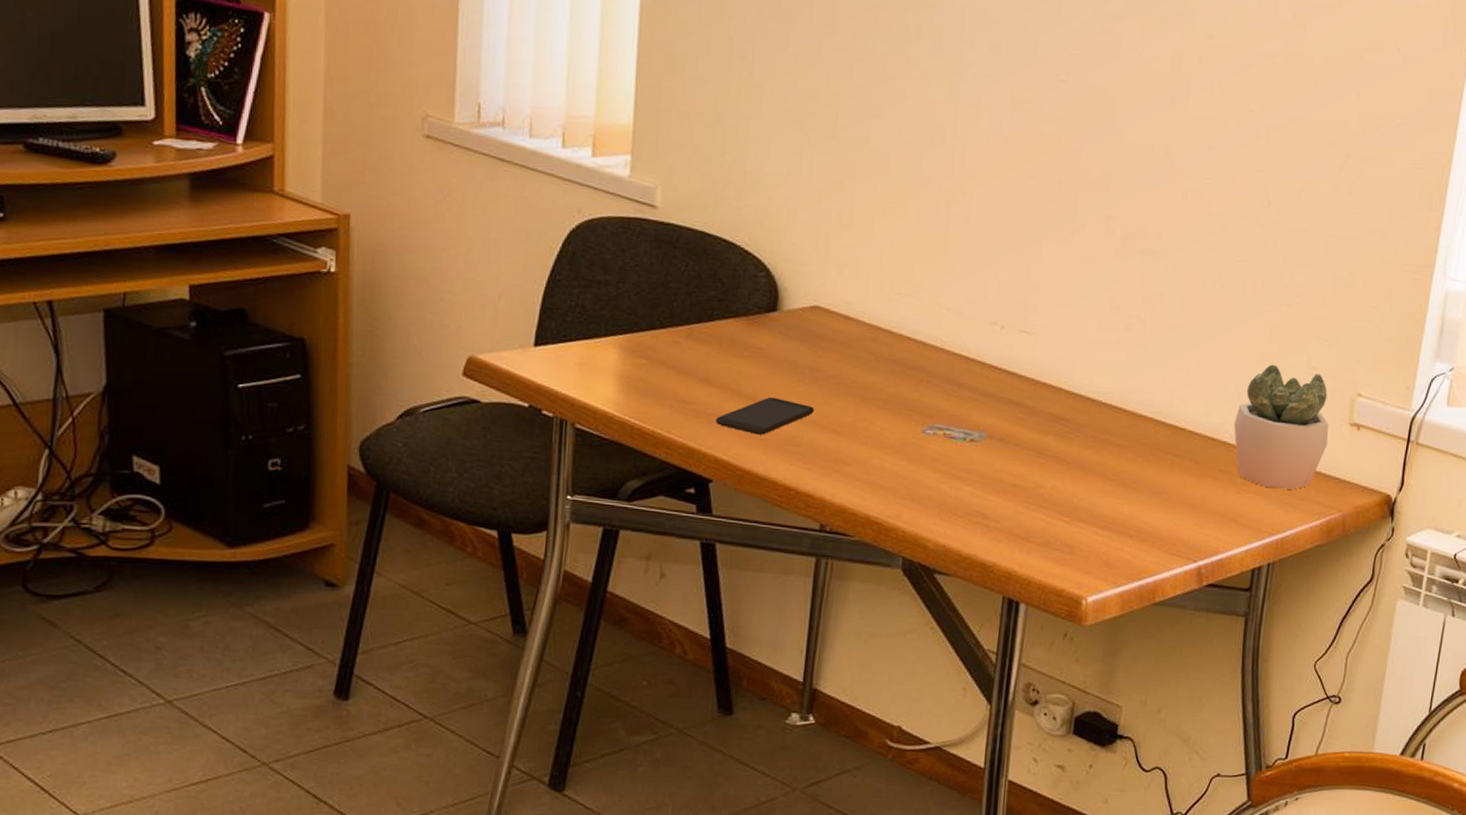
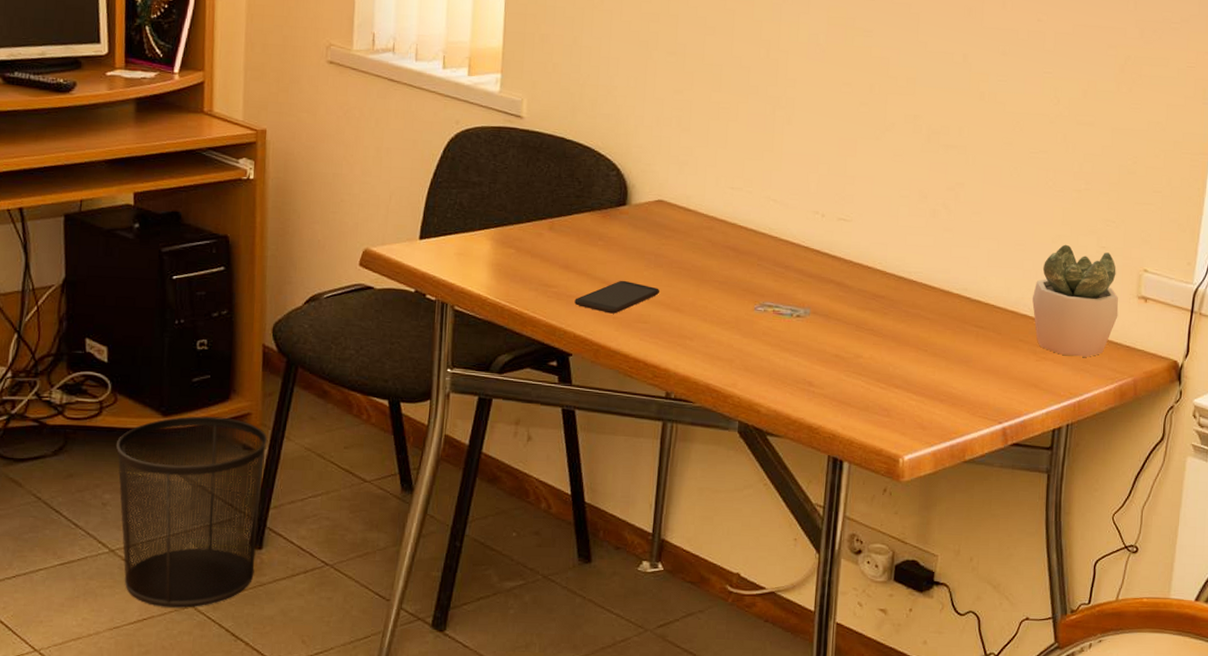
waste bin: none [171,547,354,767] -> present [116,416,267,608]

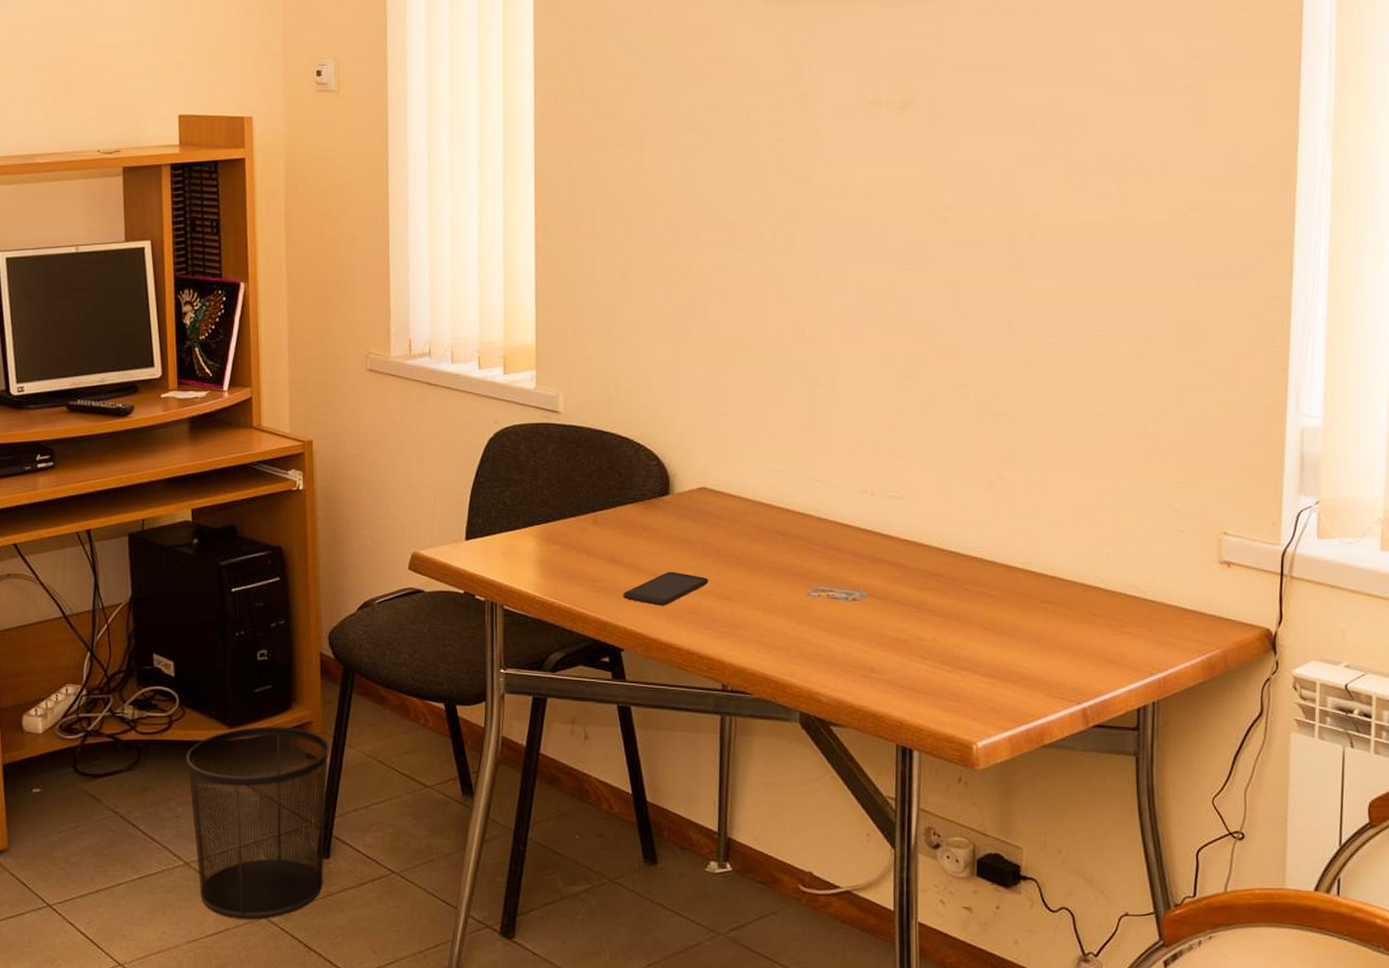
succulent plant: present [1032,244,1119,357] -> none [1102,510,1200,629]

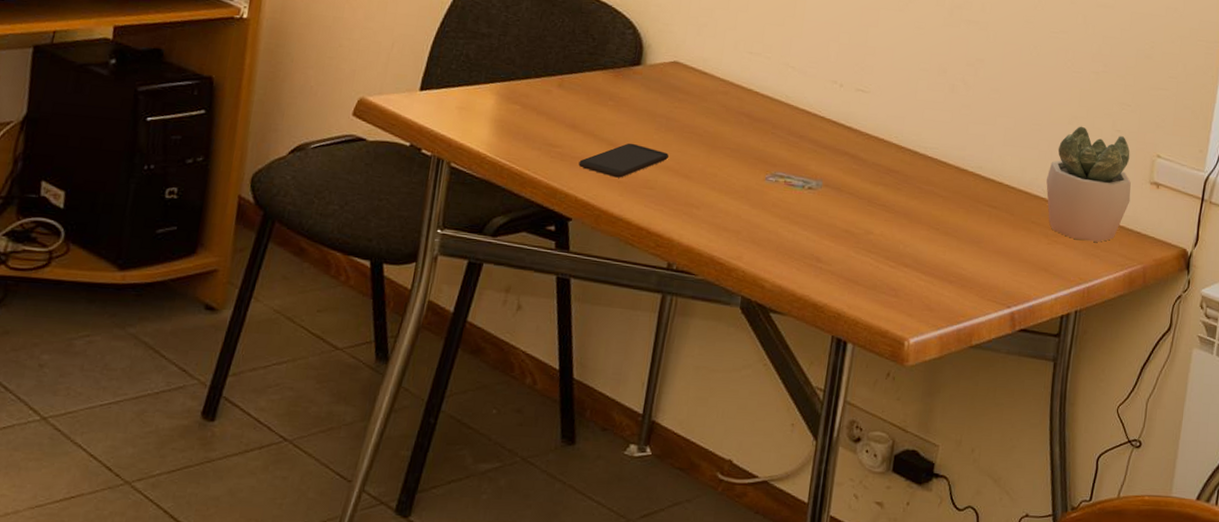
waste bin: present [186,726,329,919] -> none [54,270,233,485]
succulent plant: none [1102,510,1200,629] -> present [1046,126,1131,242]

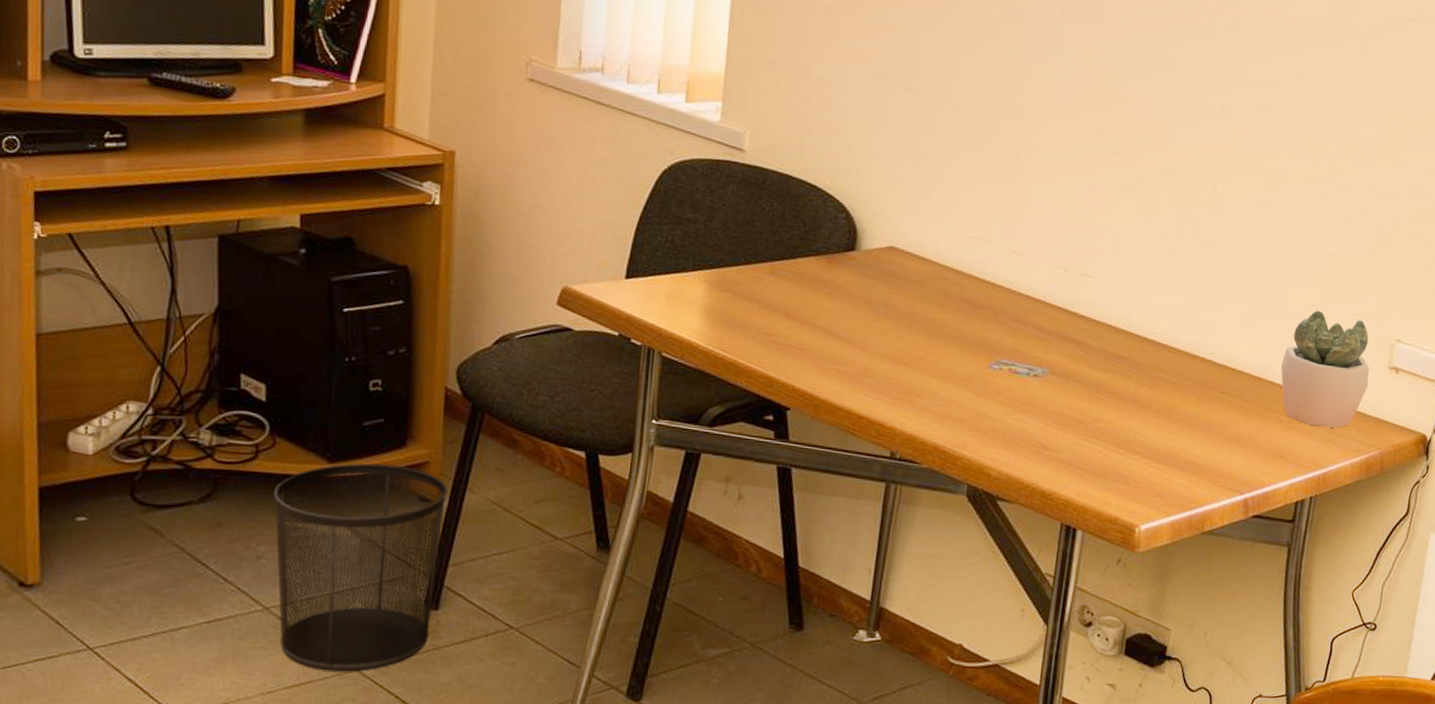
waste bin: none [54,270,233,485] -> present [273,463,447,672]
mobile phone: present [578,143,669,178] -> none [795,331,888,367]

